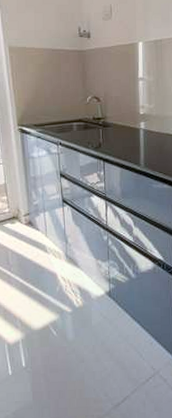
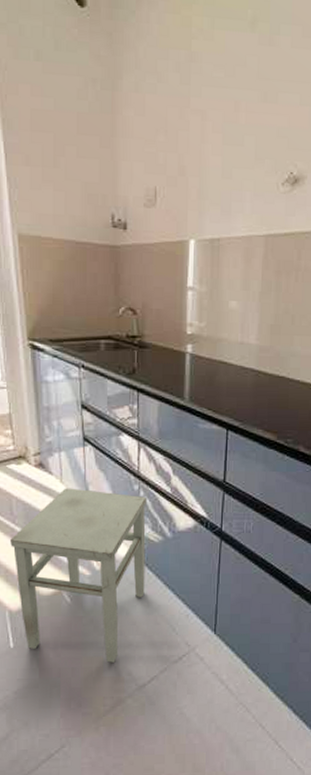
stool: none [7,240,116,386] -> present [10,488,146,663]

